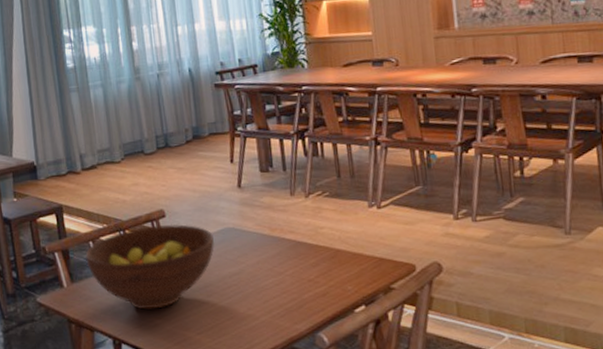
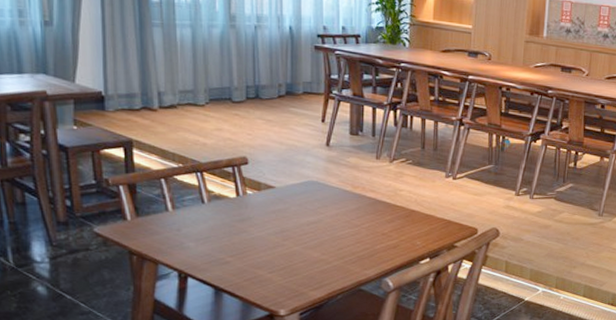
fruit bowl: present [85,224,214,310] -> none [155,171,296,248]

